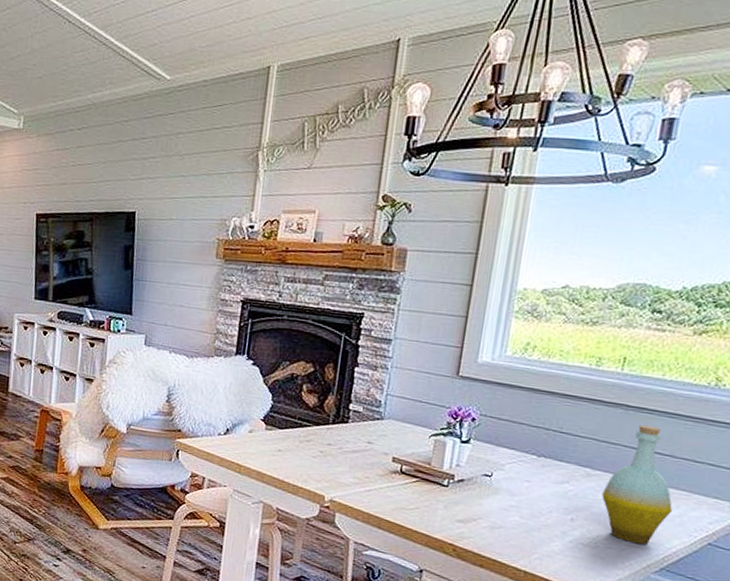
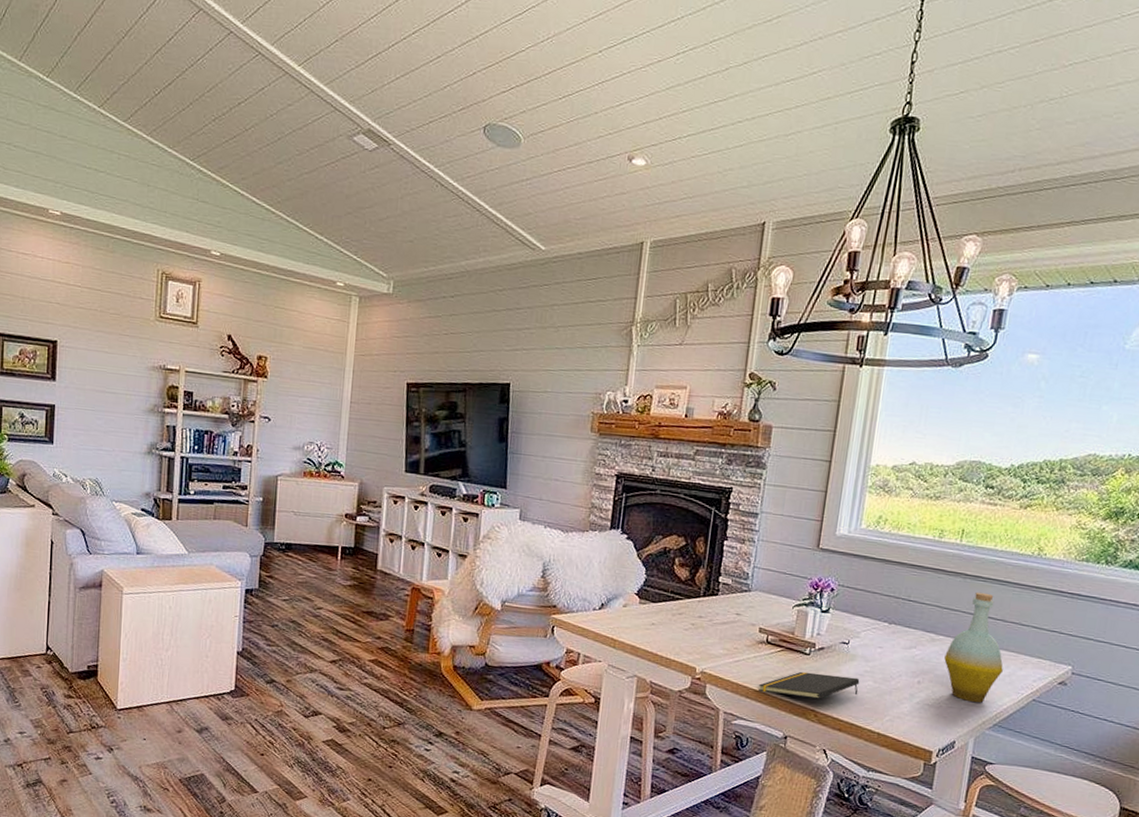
notepad: none [391,503,504,533] -> present [758,671,860,699]

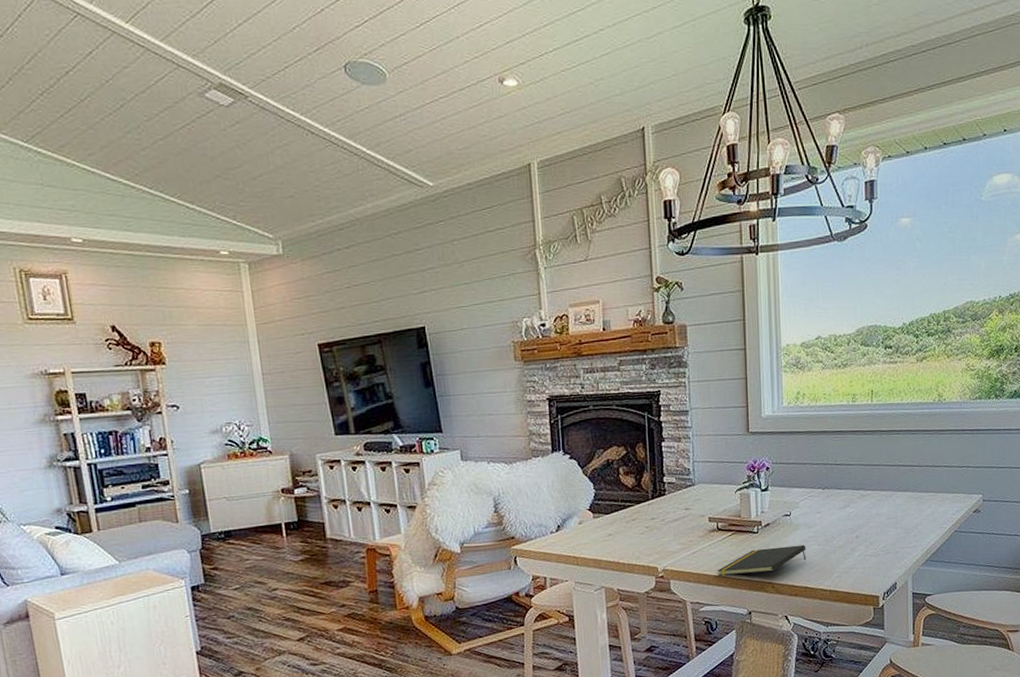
bottle: present [944,592,1003,703] -> none [875,444,926,545]

